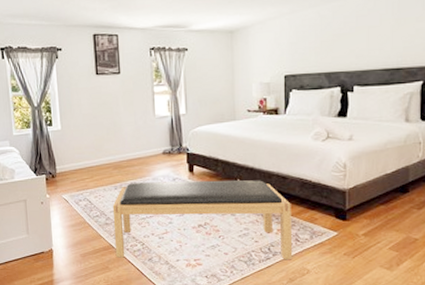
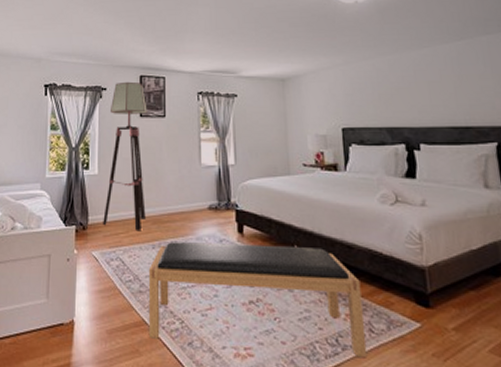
floor lamp: none [66,40,107,176] -> present [103,81,147,232]

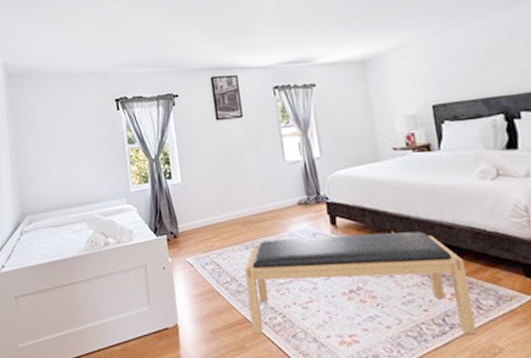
floor lamp: present [103,81,147,232] -> none [184,84,235,235]

